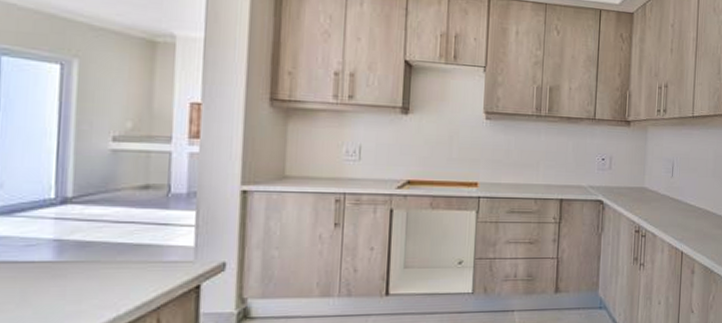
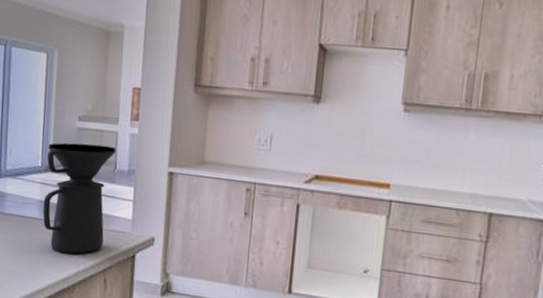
coffee maker: none [58,167,170,298] -> present [42,142,117,254]

